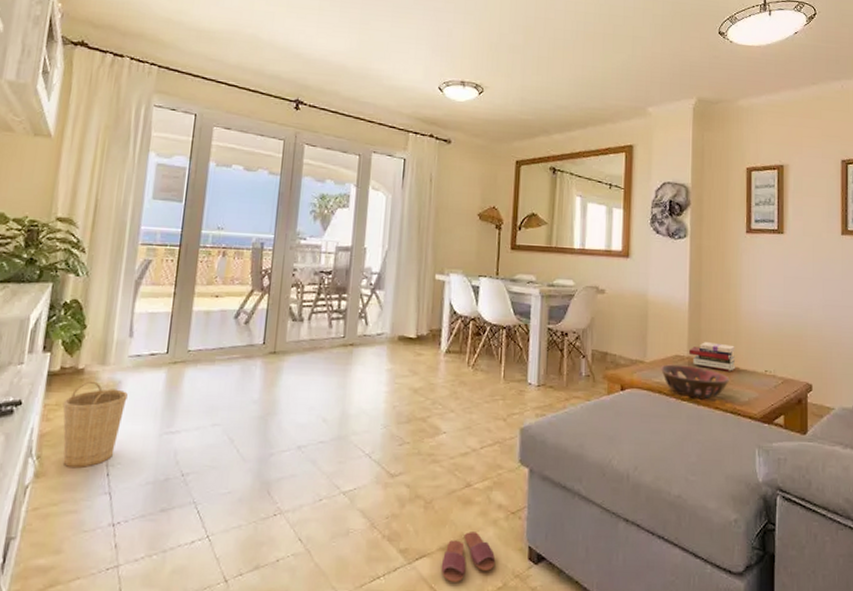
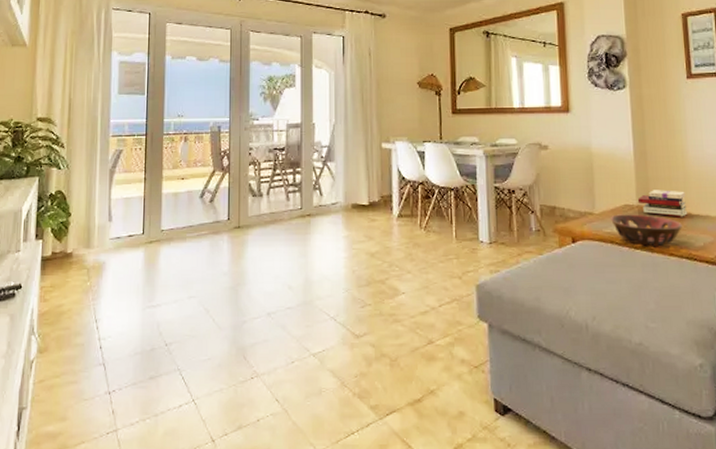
basket: present [62,382,128,467] -> none [57,264,112,342]
slippers: present [441,532,496,582] -> none [411,387,463,435]

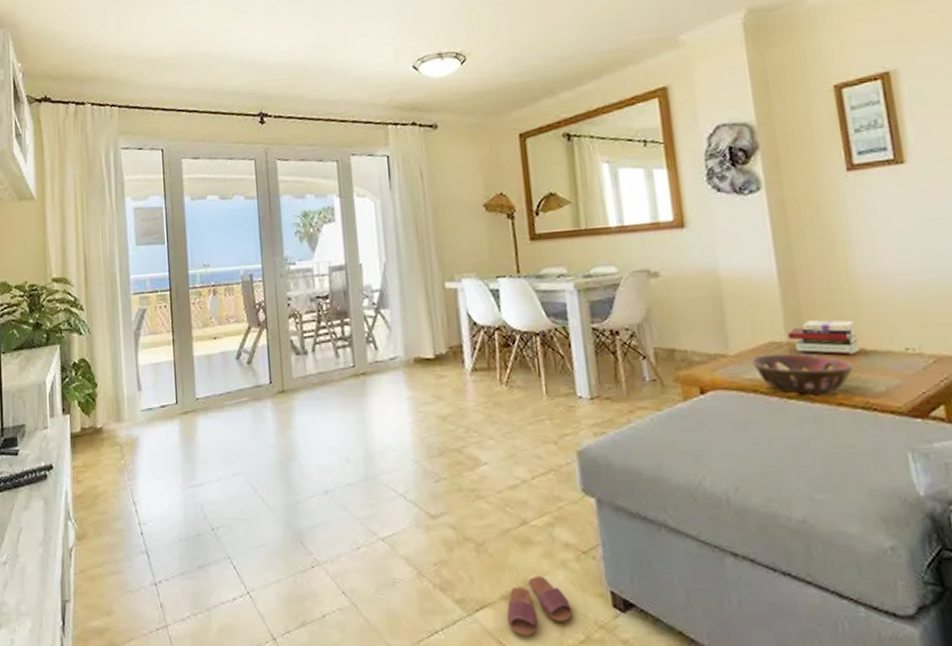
slippers: none [411,387,463,435] -> present [506,576,573,635]

